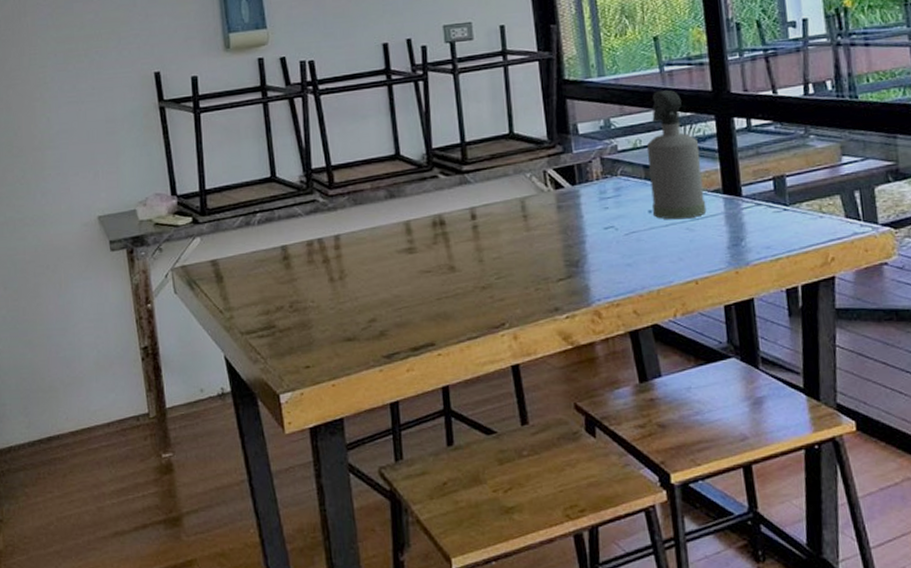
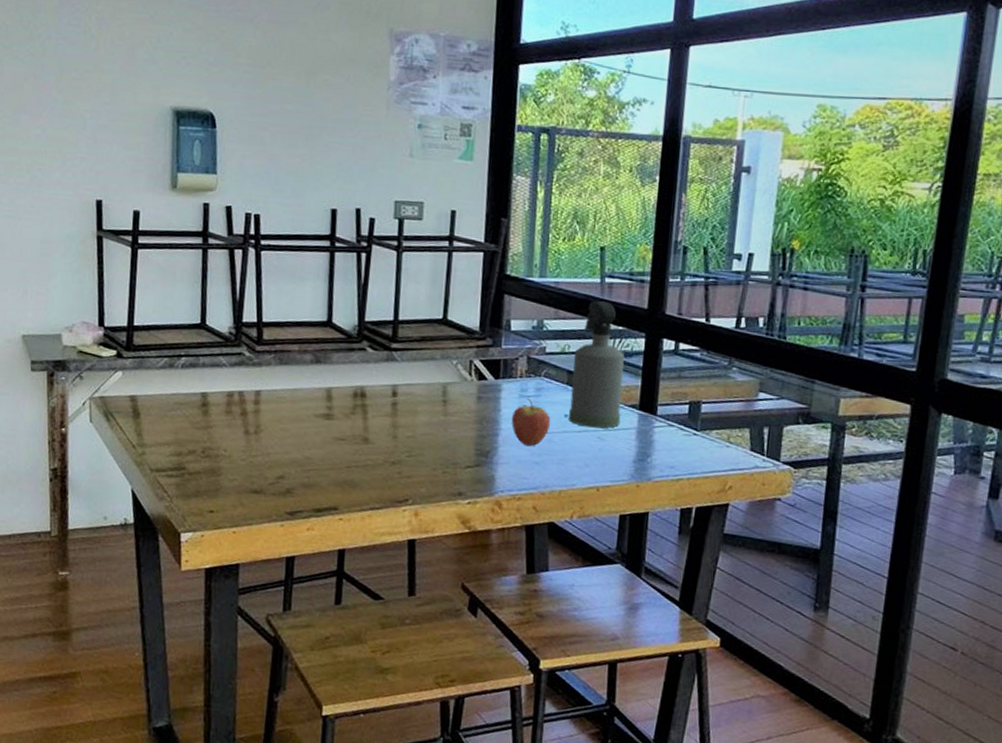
fruit: none [595,199,636,249] -> present [512,397,551,447]

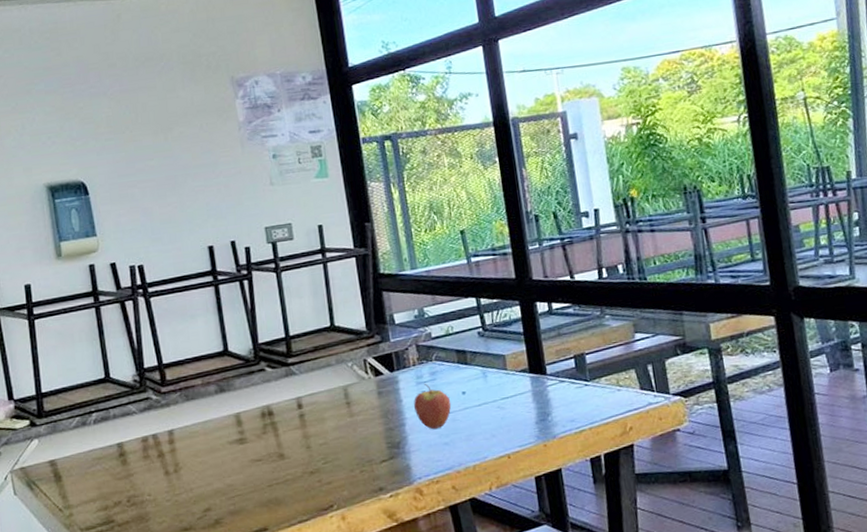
spray bottle: present [568,301,625,428] -> none [458,279,515,400]

